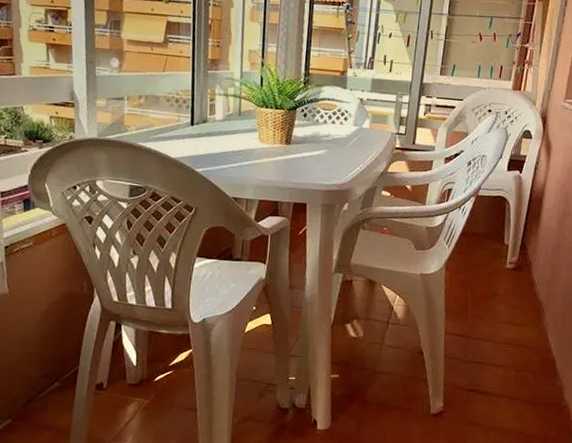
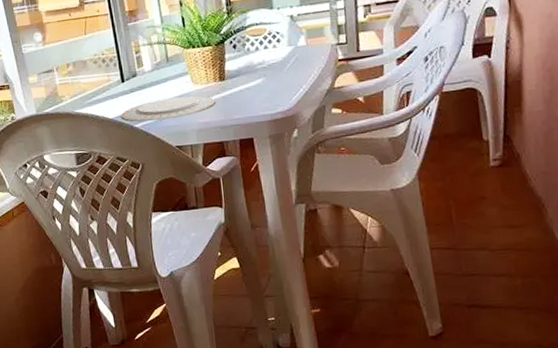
plate: none [183,149,278,171] -> present [120,95,215,122]

